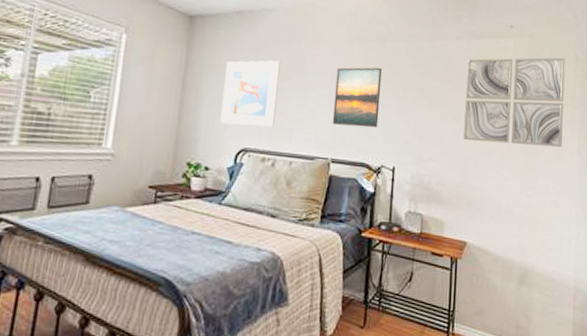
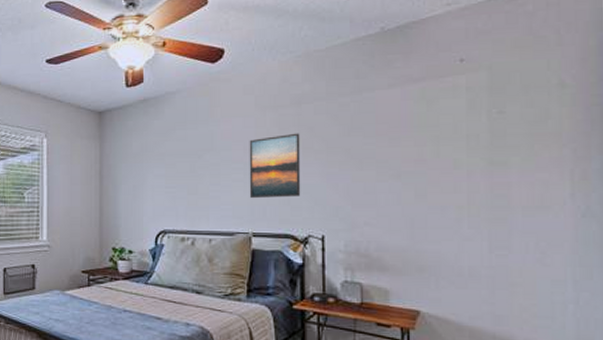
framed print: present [220,60,281,127] -> none [138,141,190,209]
wall art: present [463,57,565,148] -> none [405,85,546,200]

